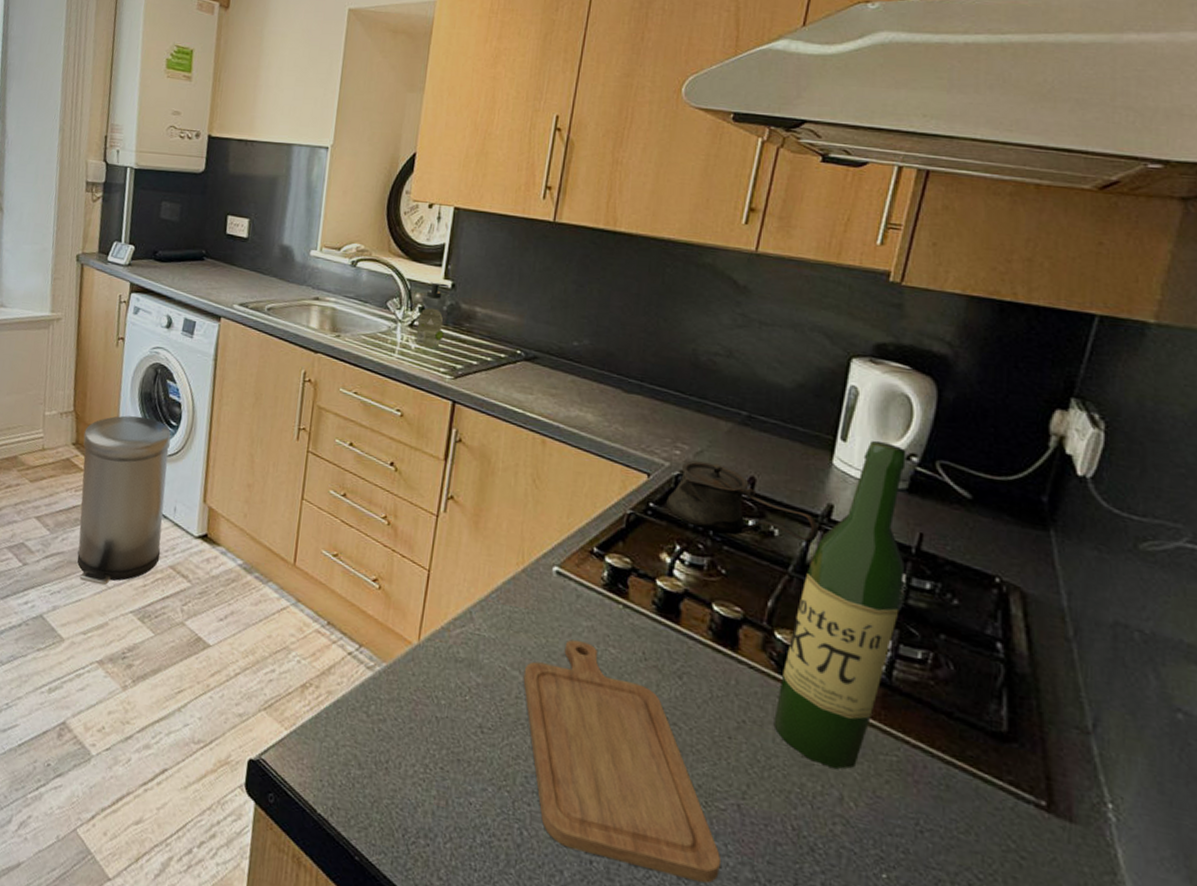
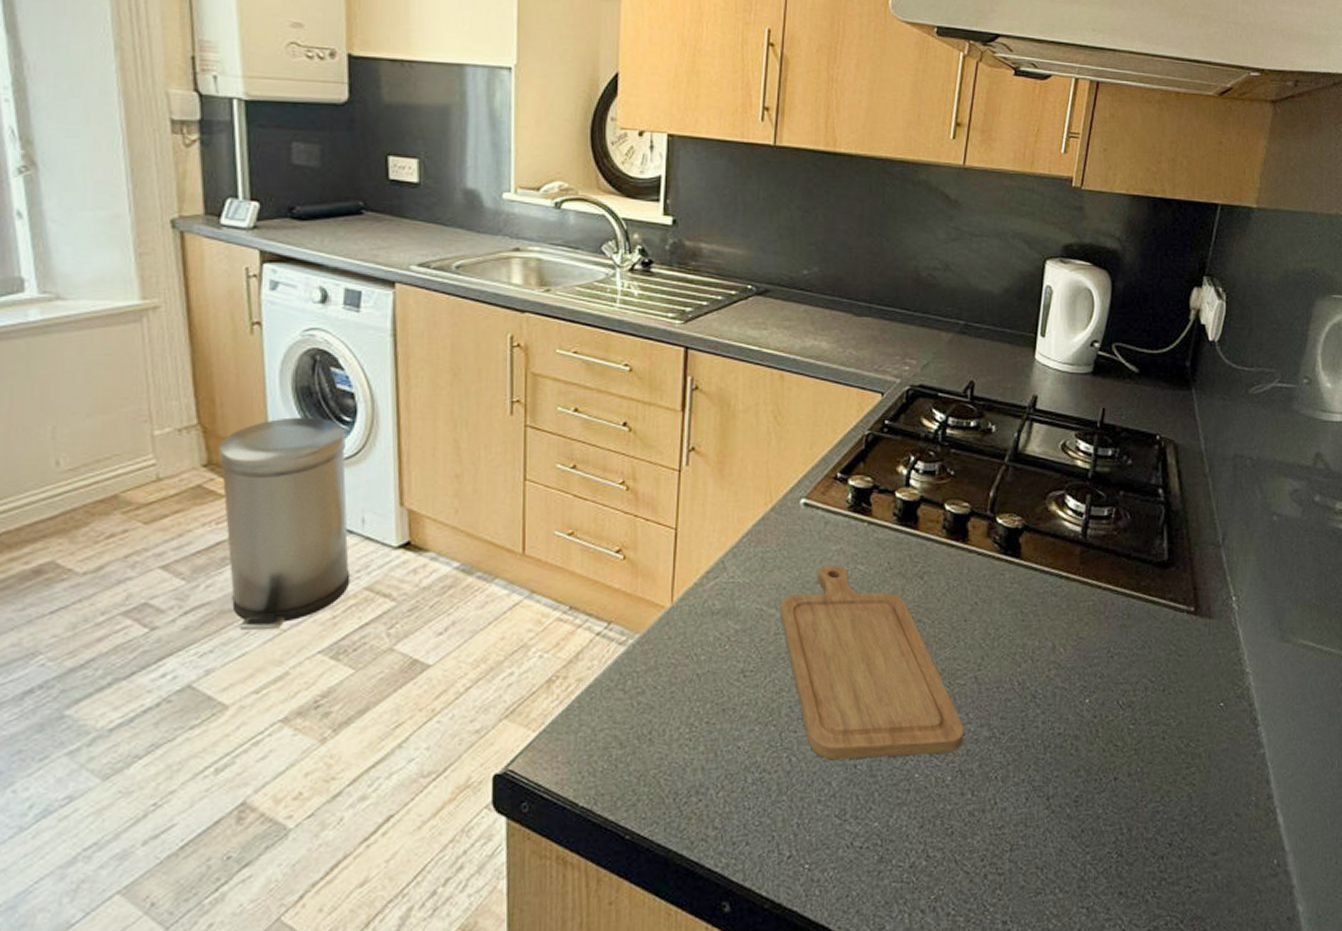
soap dispenser: present [414,282,449,347] -> none [636,219,669,291]
cooking pot: present [666,460,818,542] -> none [900,374,1027,438]
wine bottle: present [773,440,906,770] -> none [1000,332,1094,625]

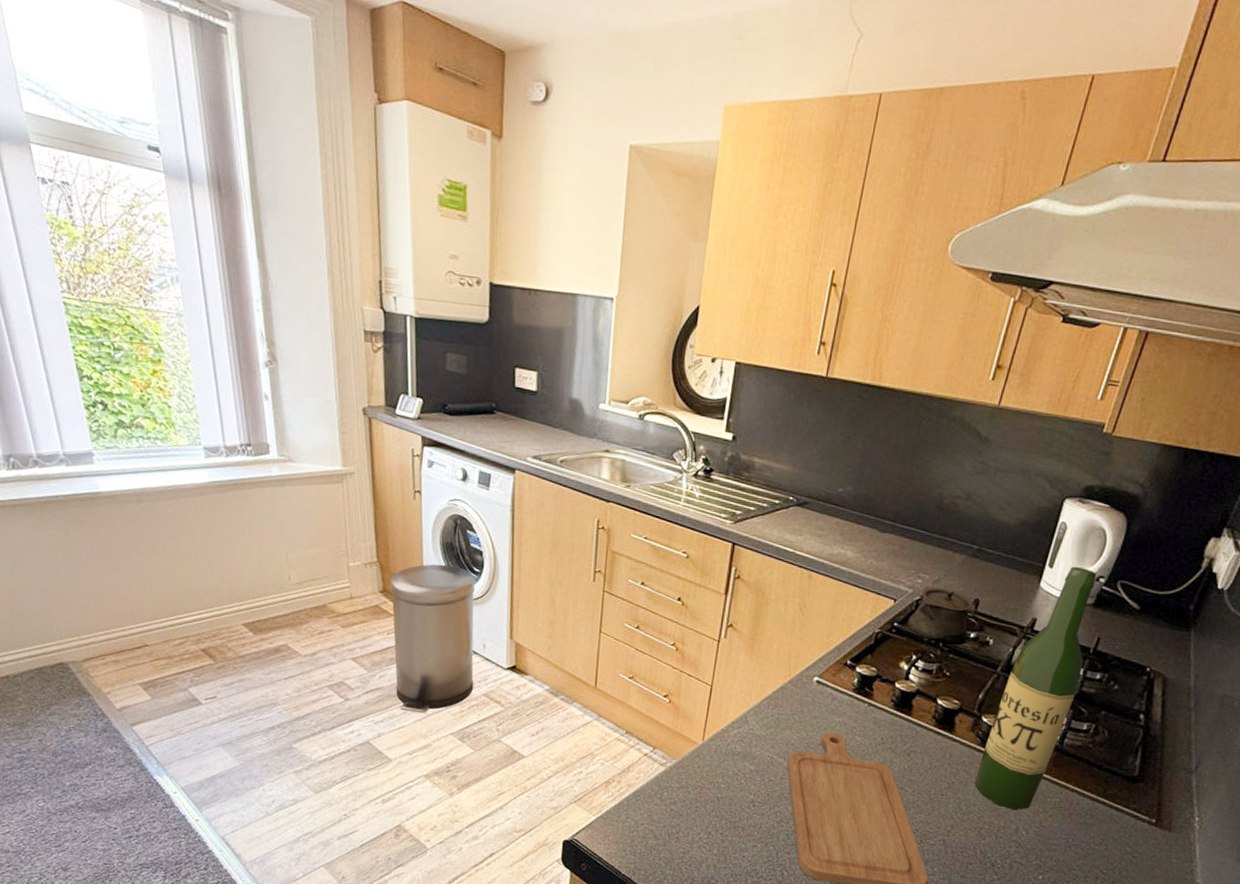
cooking pot: none [900,374,1027,438] -> present [907,587,1024,648]
wine bottle: none [1000,332,1094,625] -> present [975,566,1097,811]

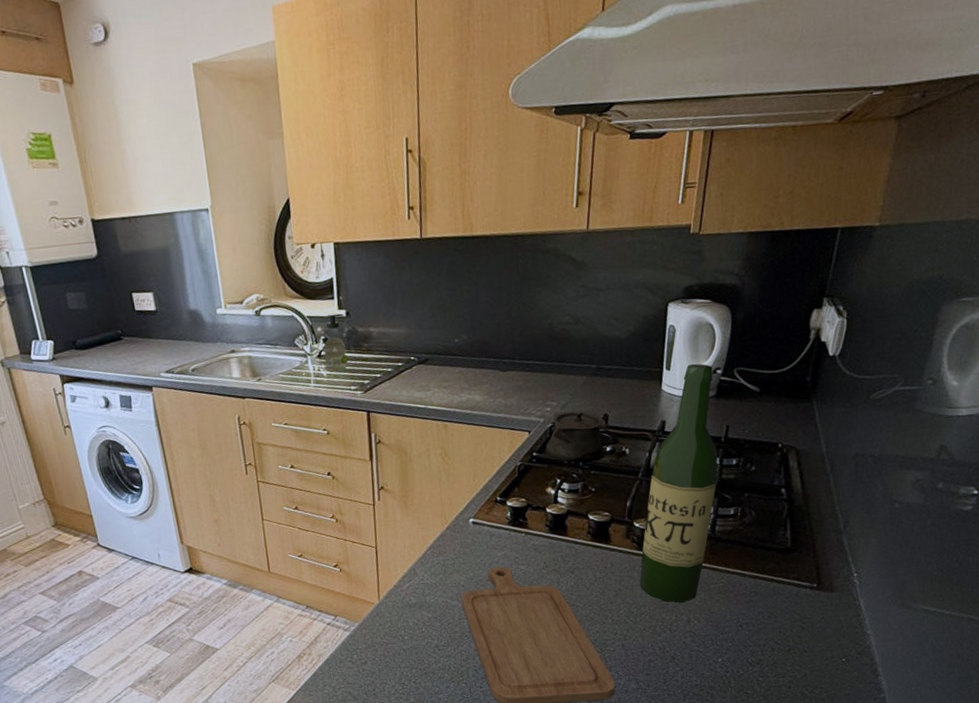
pedal bin: present [390,564,475,714] -> none [60,488,158,631]
soap dispenser: none [698,434,730,495] -> present [322,313,349,372]

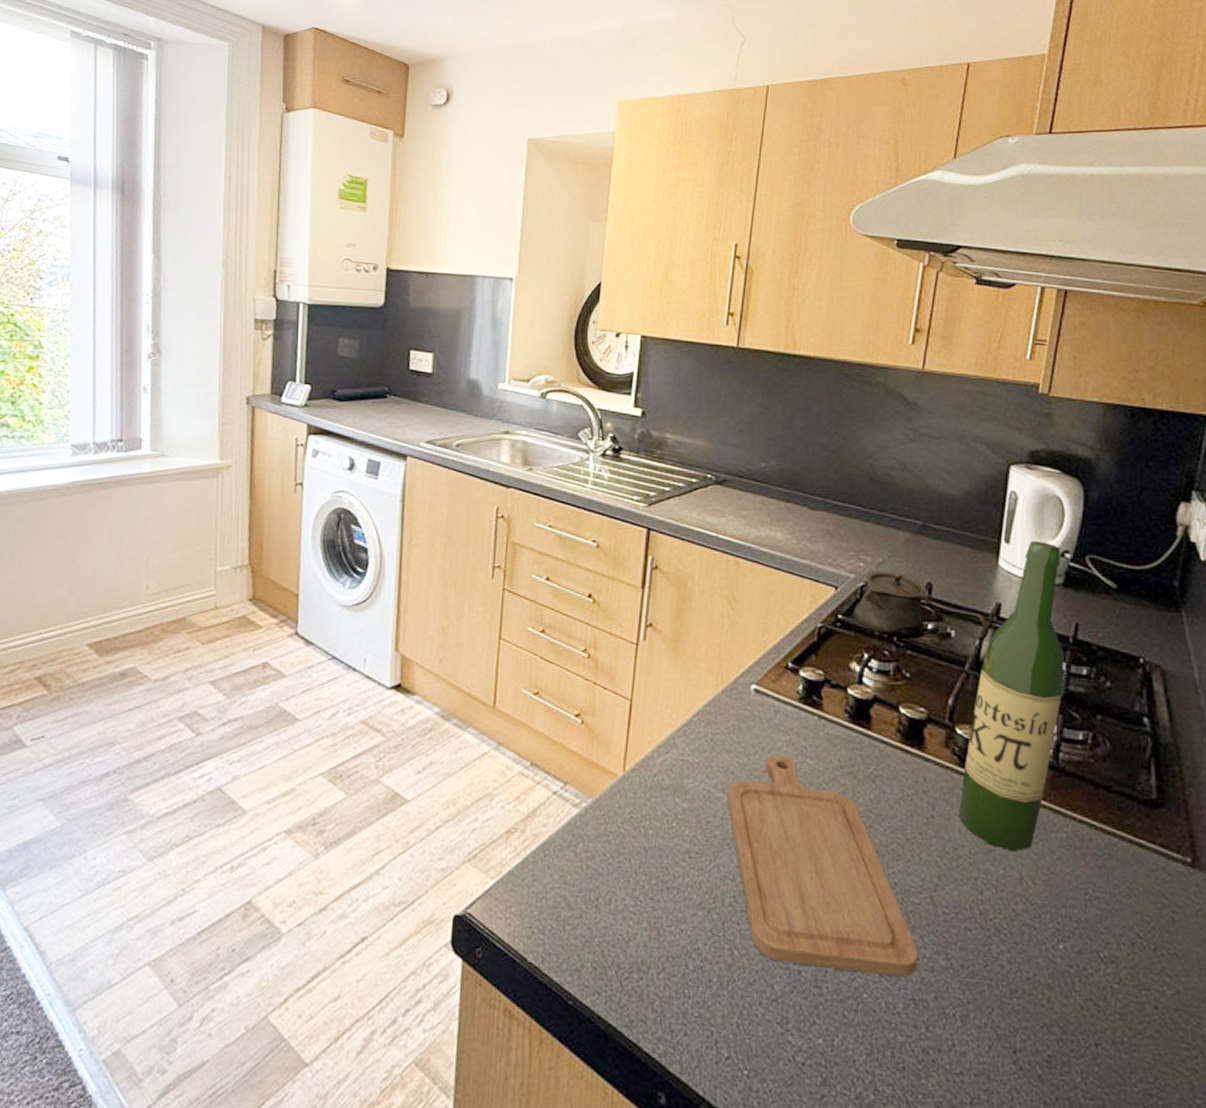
soap dispenser: present [322,313,349,372] -> none [607,411,639,475]

